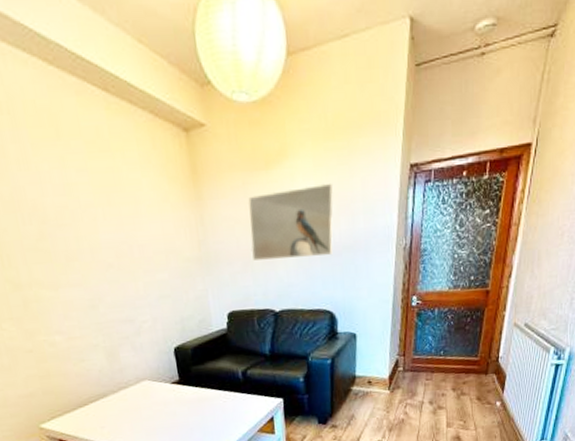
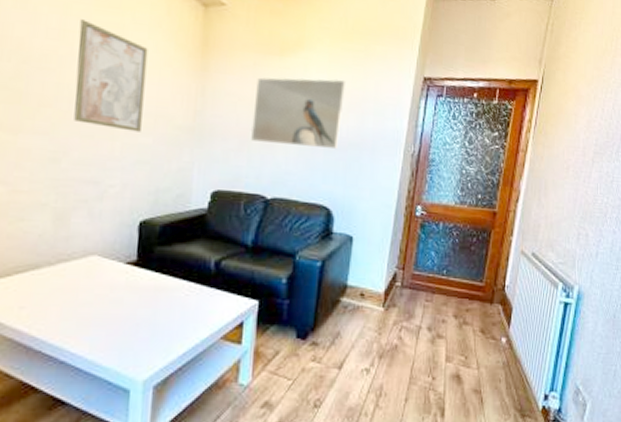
wall art: none [78,170,157,271] -> present [74,19,148,132]

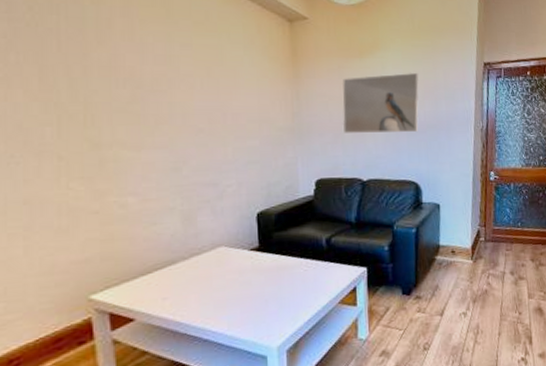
wall art: present [74,19,148,132] -> none [183,45,248,137]

